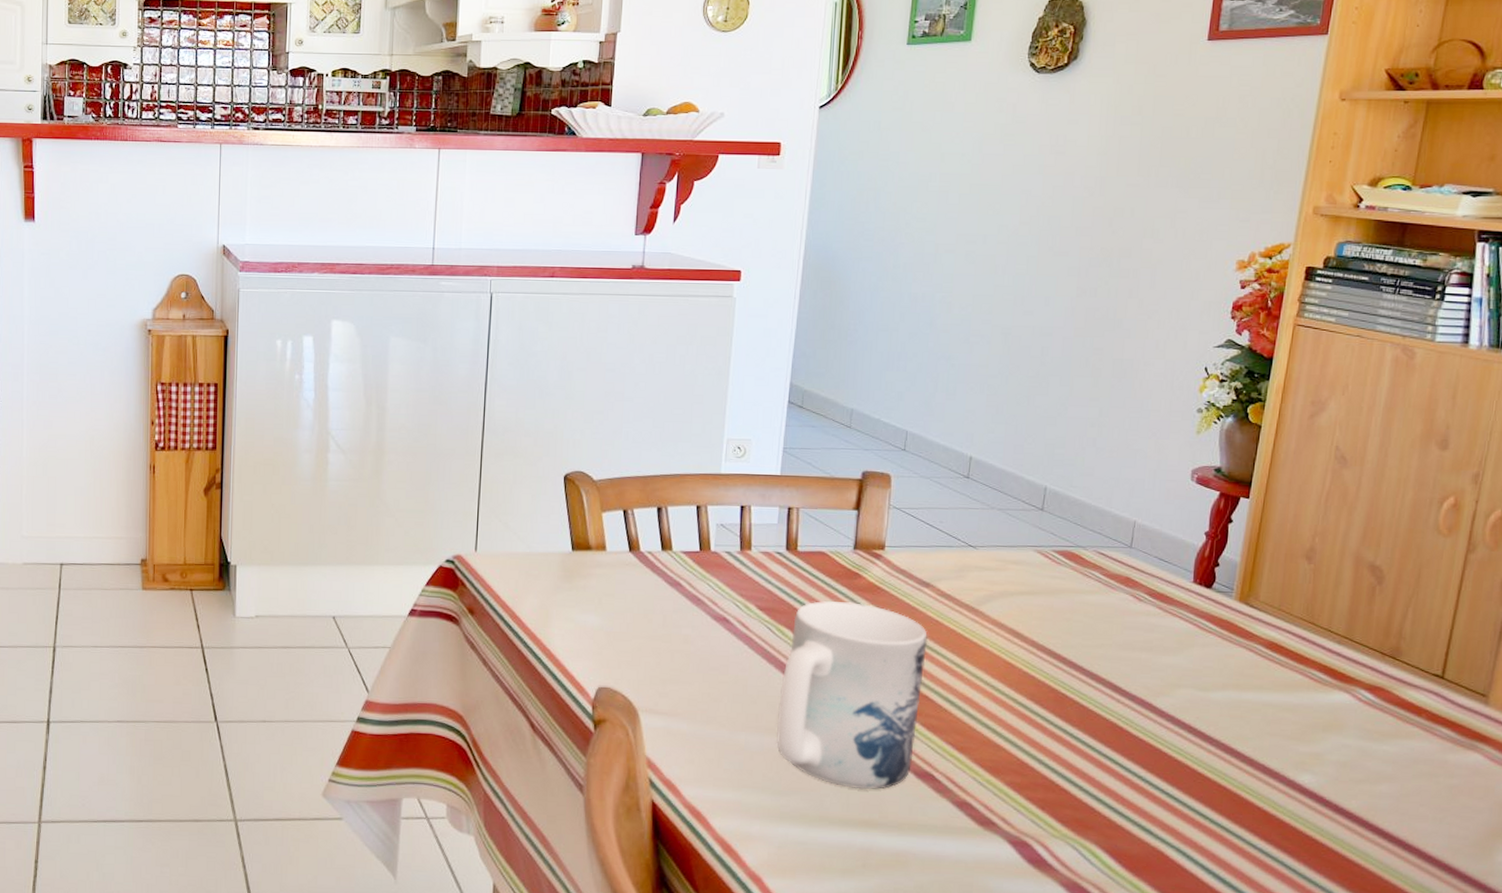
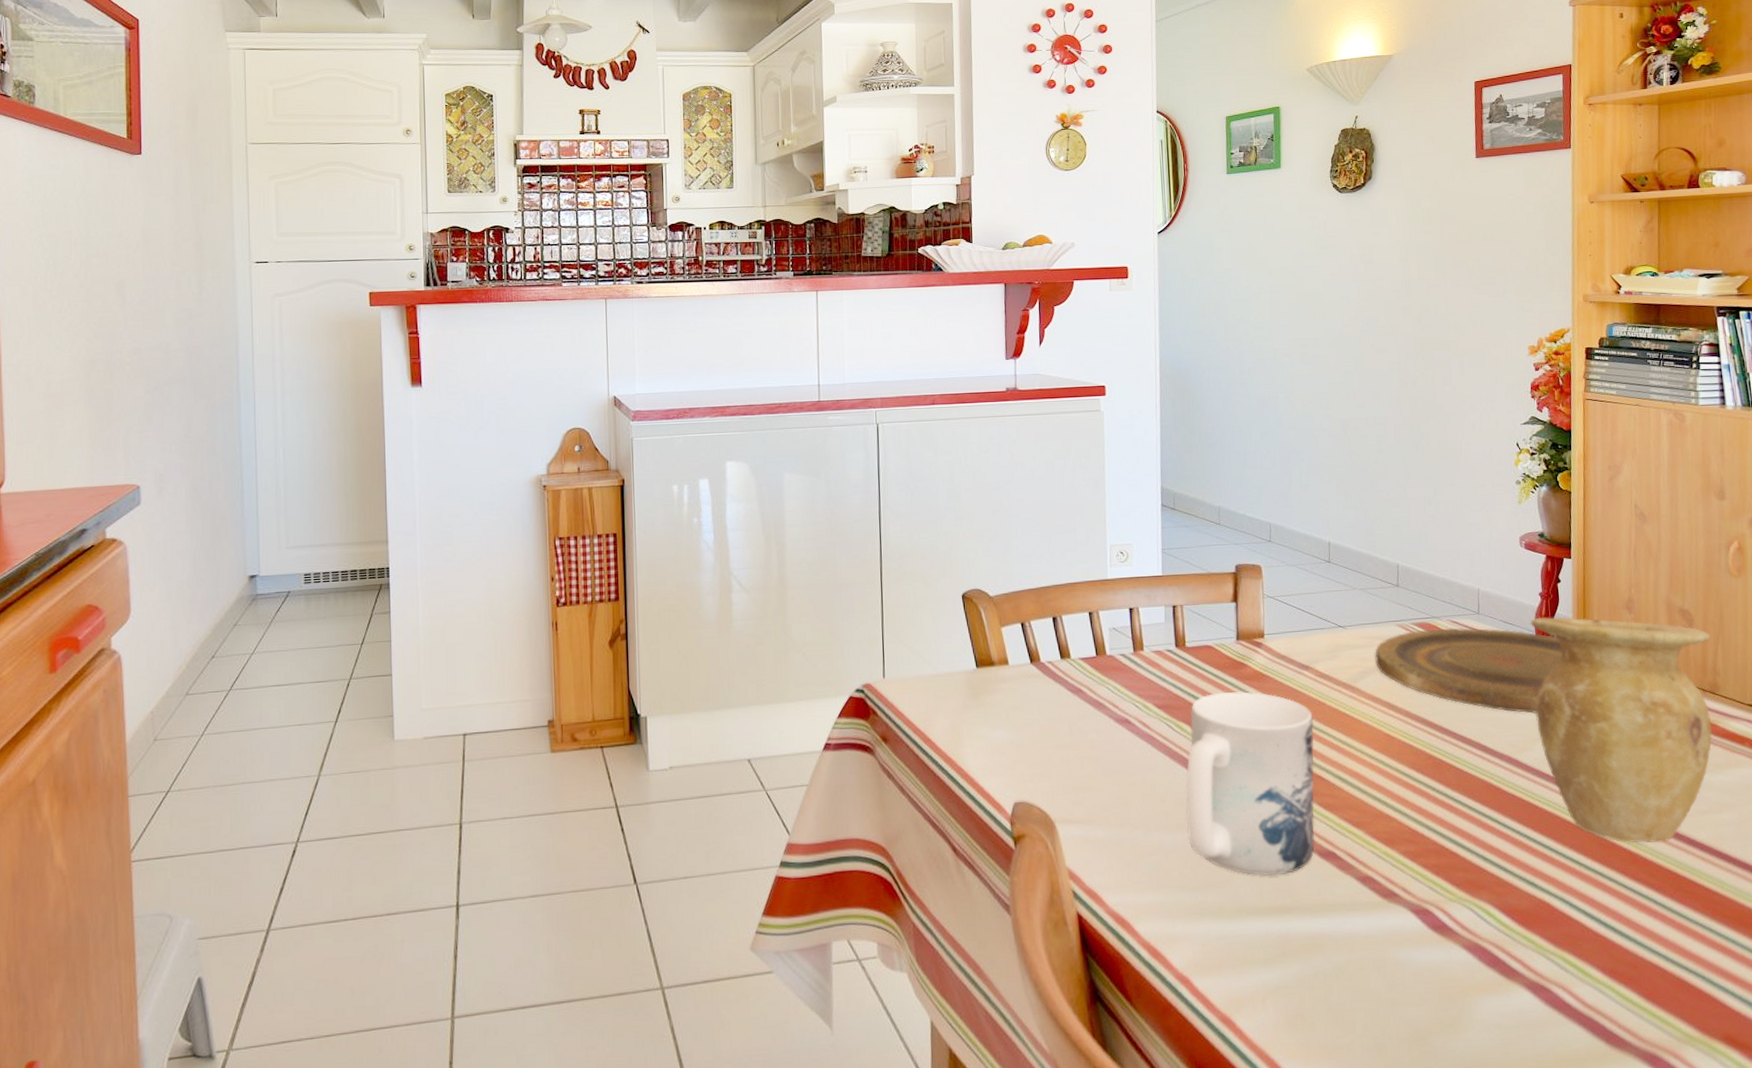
plate: none [1005,558,1222,659] -> present [1375,628,1563,714]
vase: none [1179,557,1401,807] -> present [1530,617,1712,844]

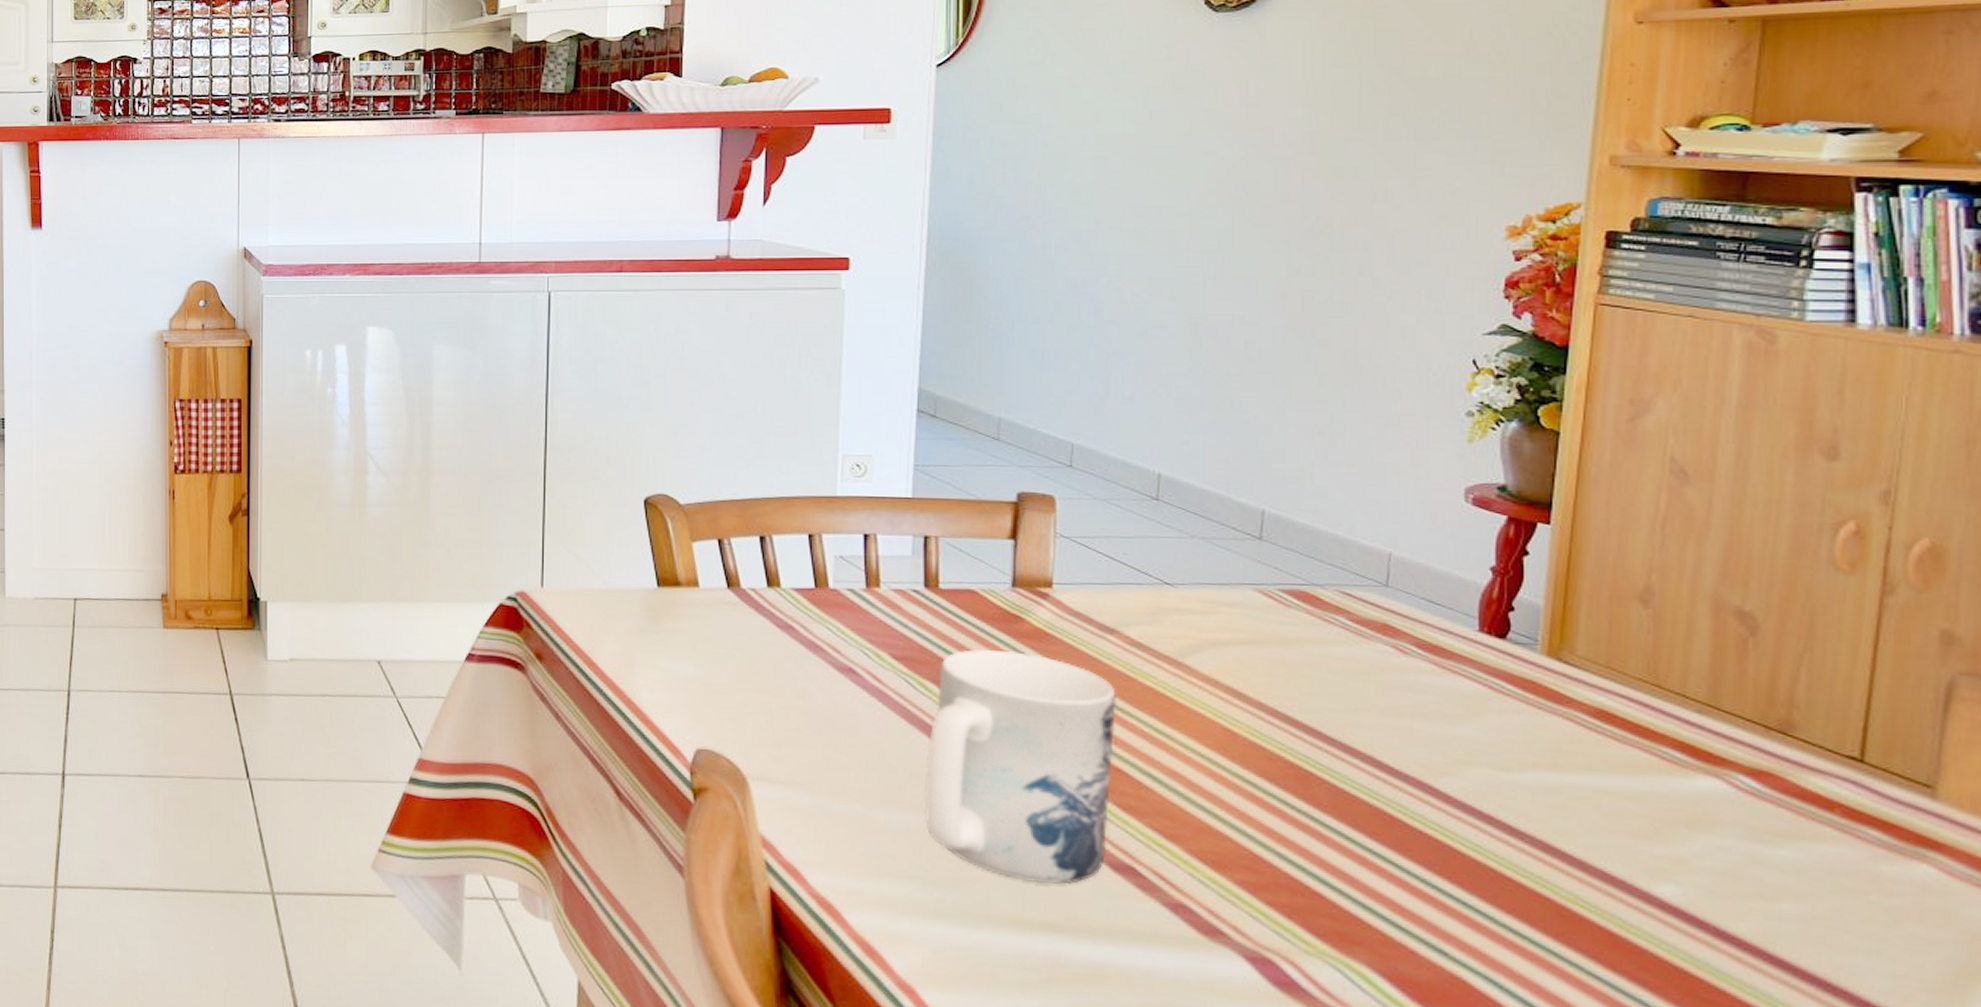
plate: present [1375,628,1563,714] -> none [1217,599,1521,729]
vase: present [1530,617,1712,844] -> none [1467,599,1787,928]

